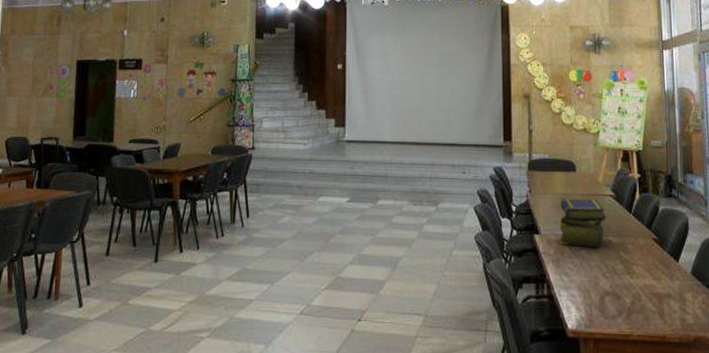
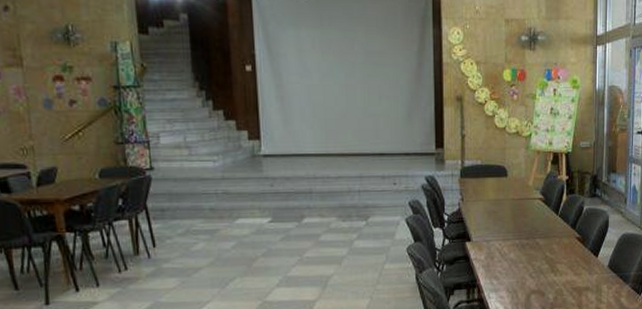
stack of books: present [559,198,608,248] -> none [490,202,536,251]

